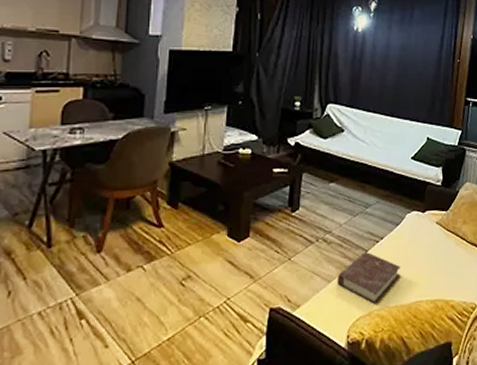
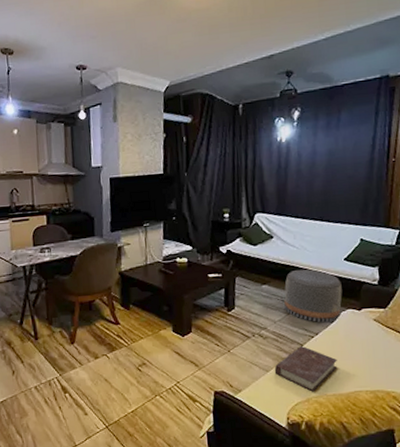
pouf: none [351,167,408,226] -> present [284,269,342,323]

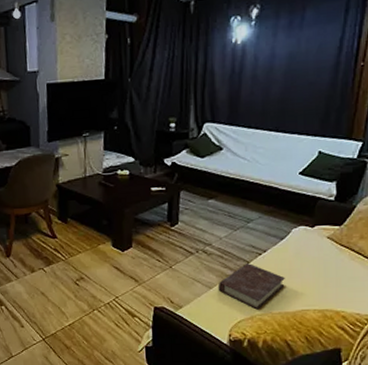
pouf: present [284,269,342,323] -> none [231,184,295,240]

